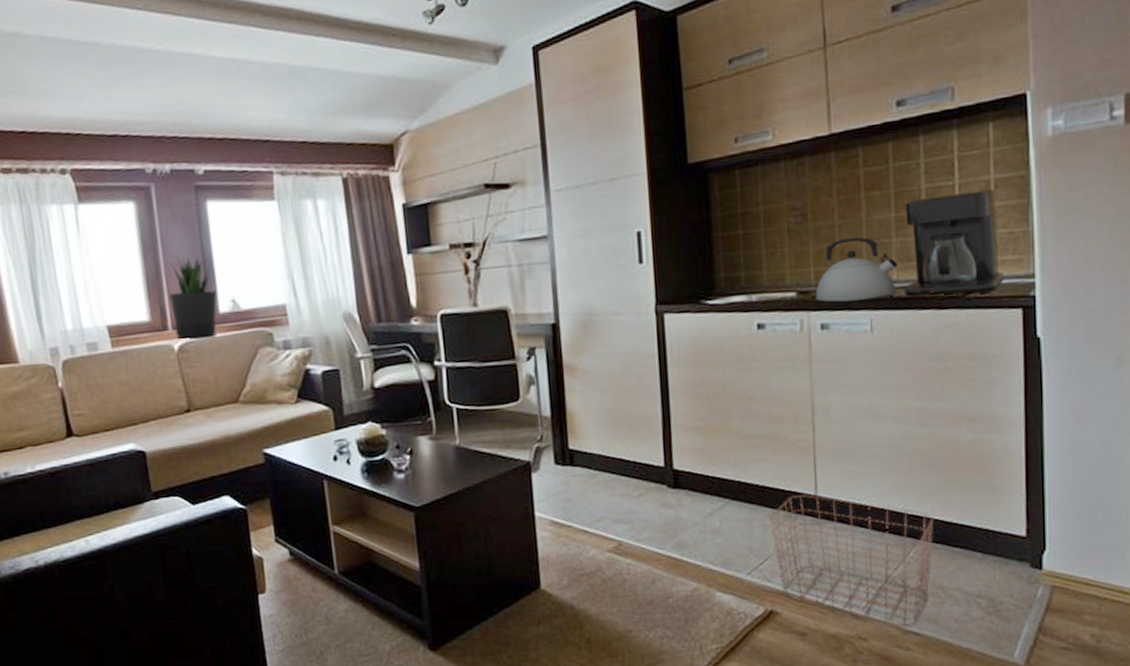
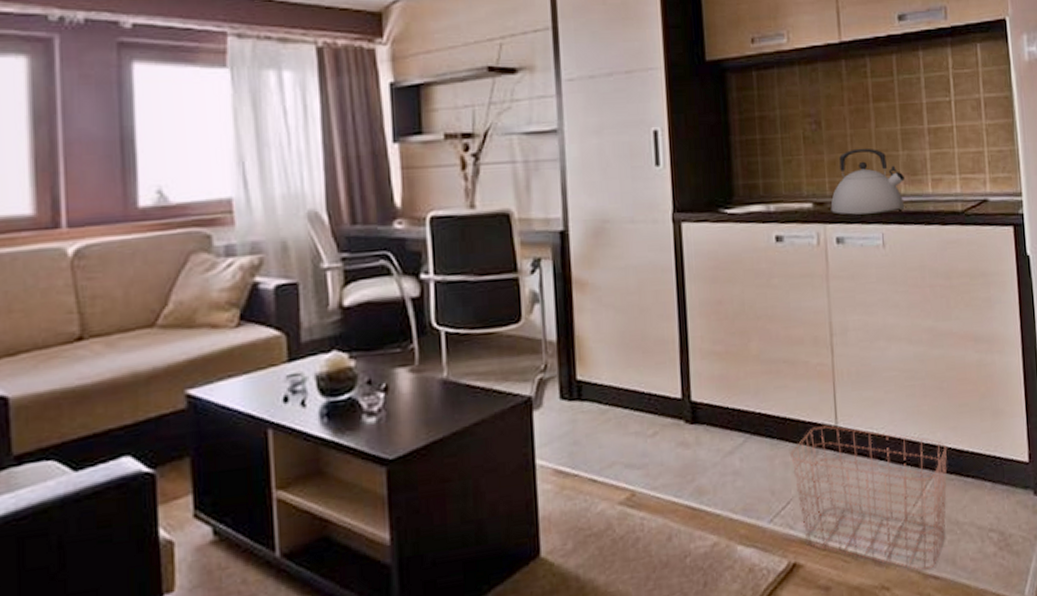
planter: present [169,255,217,339] -> none [67,129,137,241]
coffee maker: present [904,189,1005,297] -> none [909,107,997,212]

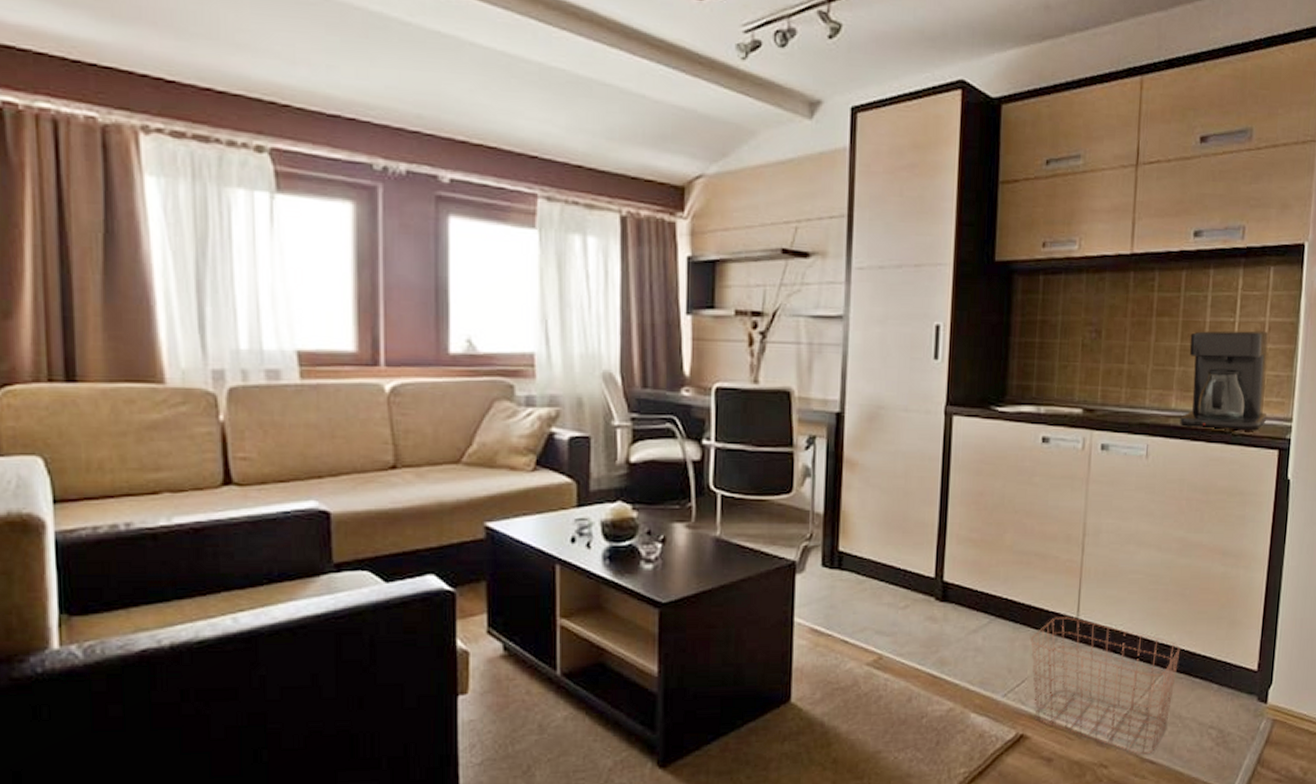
kettle: present [830,148,905,215] -> none [1099,360,1177,425]
coffee maker: none [909,107,997,212] -> present [1180,330,1268,431]

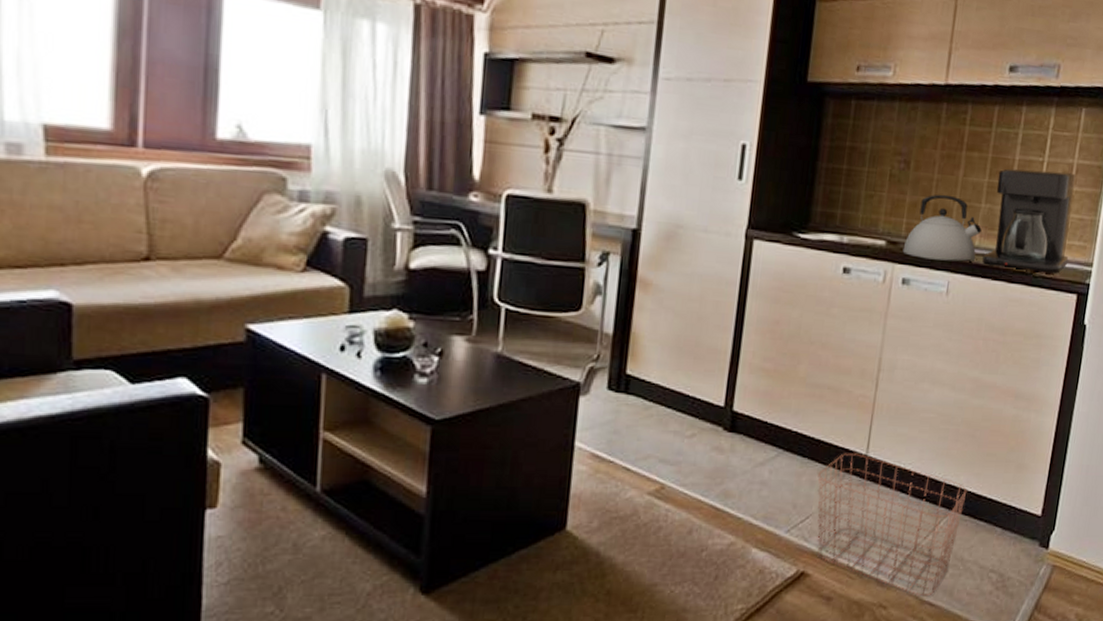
kettle: none [1099,360,1177,425] -> present [902,194,982,262]

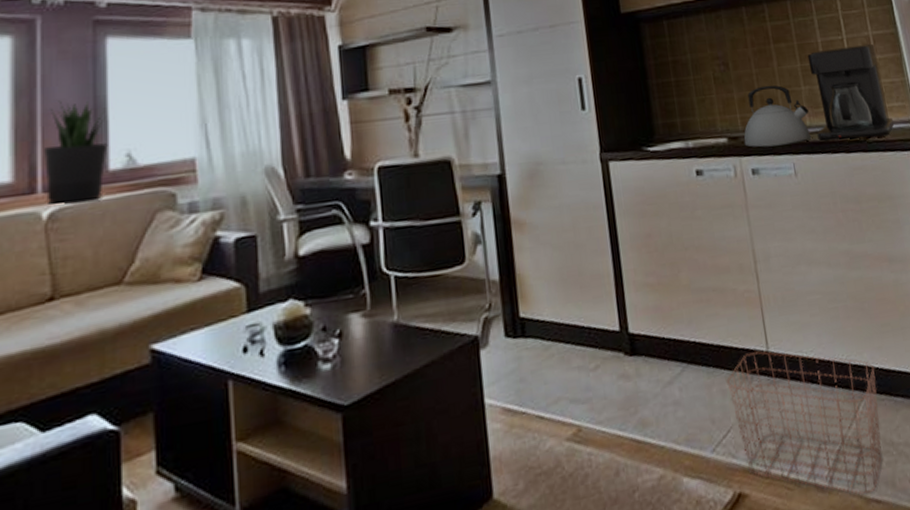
planter: none [146,50,218,167] -> present [44,100,108,204]

